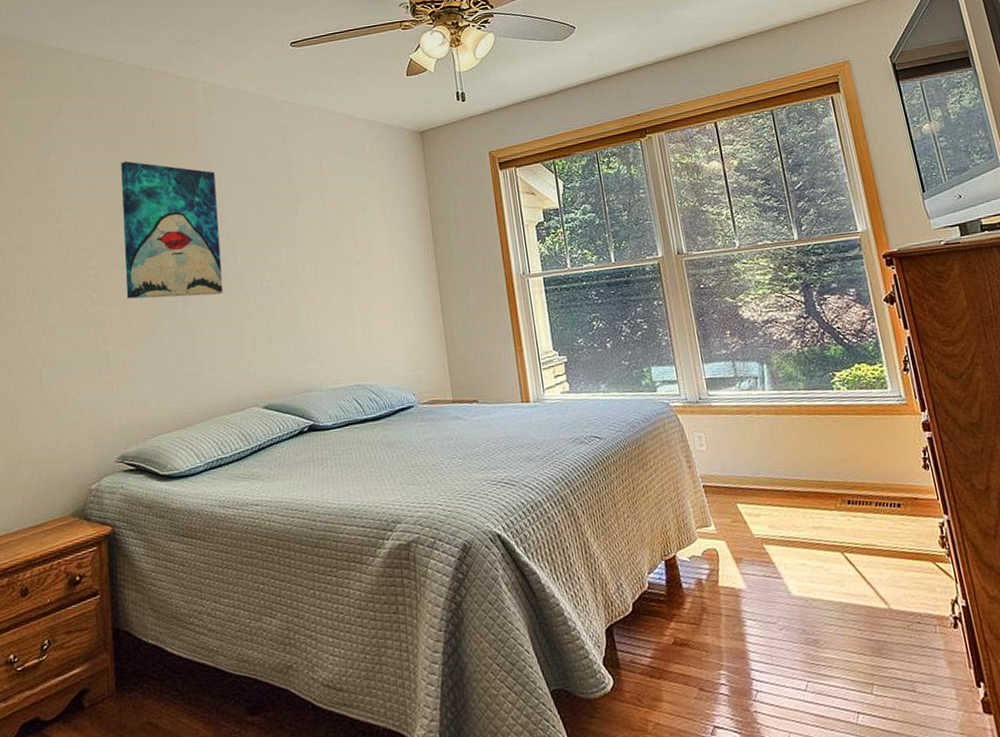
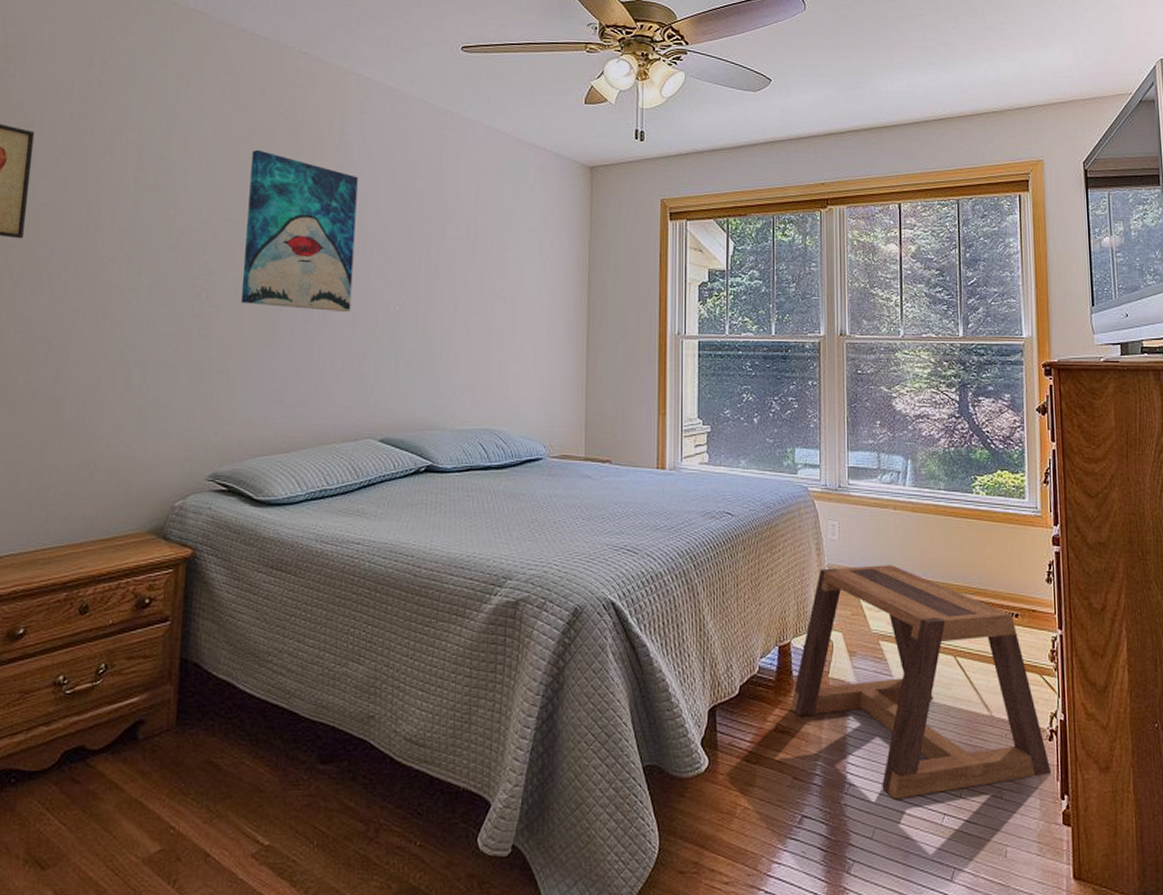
stool: none [685,469,963,703] -> present [791,565,1052,800]

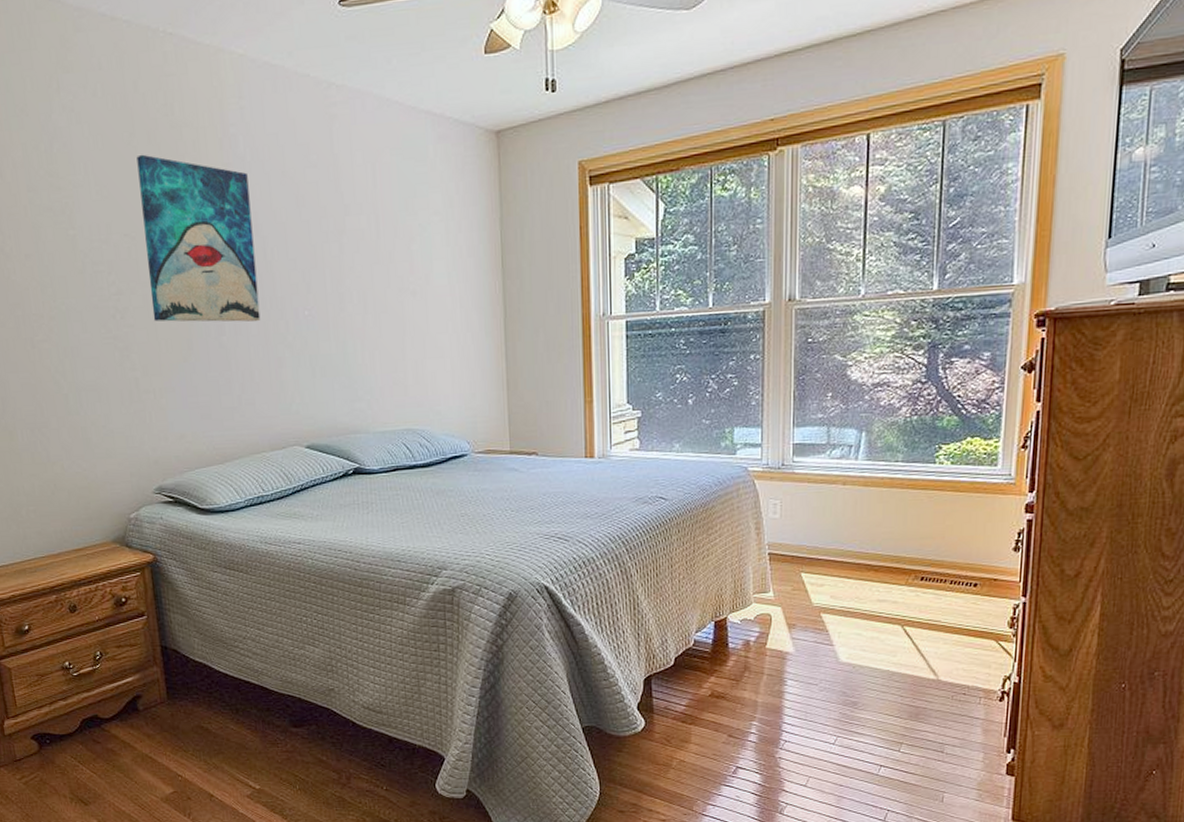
stool: present [791,565,1052,800] -> none [726,540,999,754]

